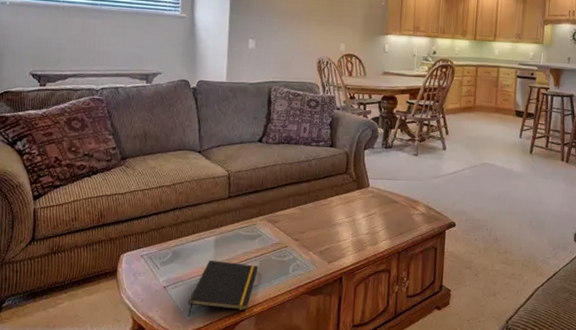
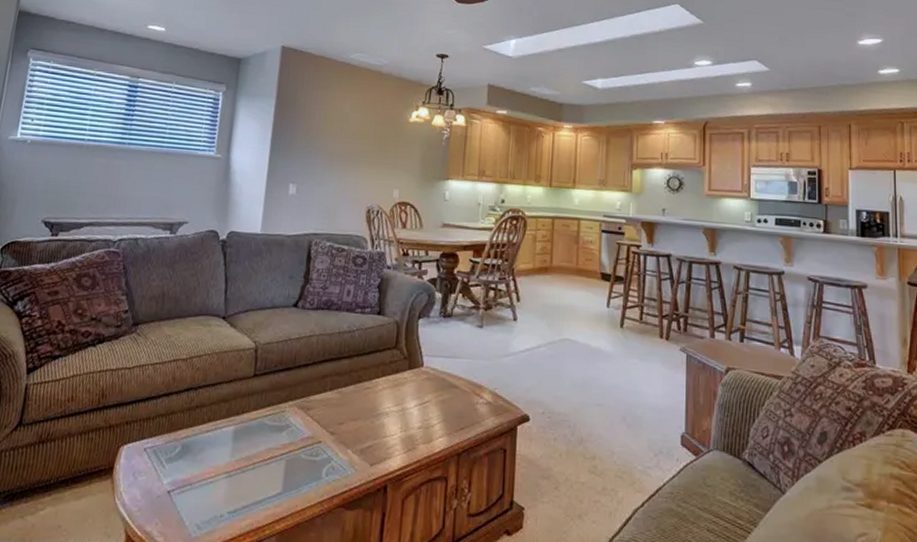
notepad: present [188,260,259,317] -> none [194,457,285,534]

